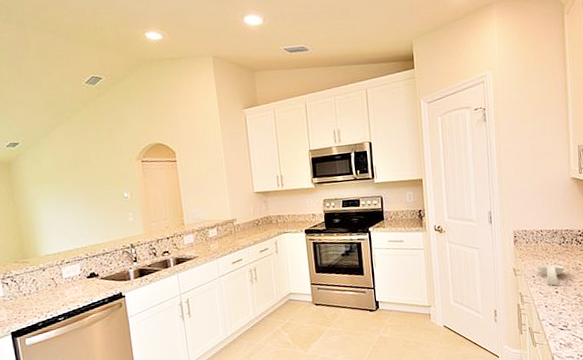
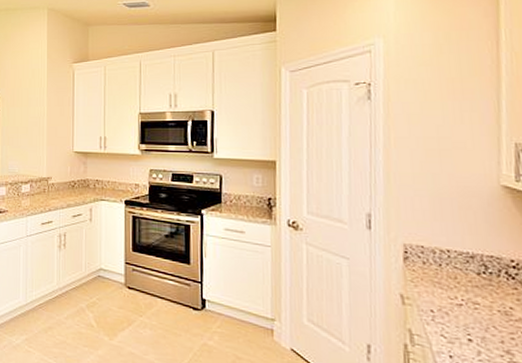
spoon rest: present [536,263,565,286] -> none [437,296,485,331]

